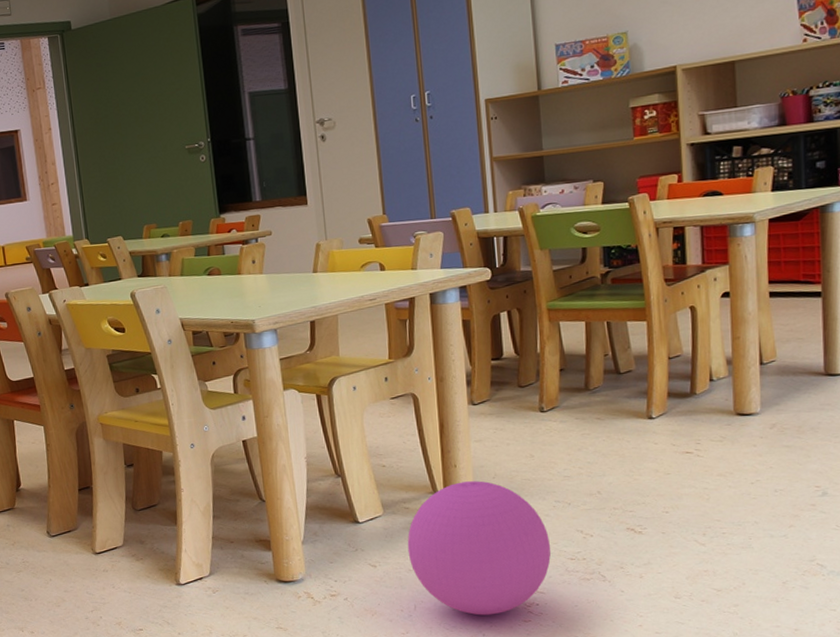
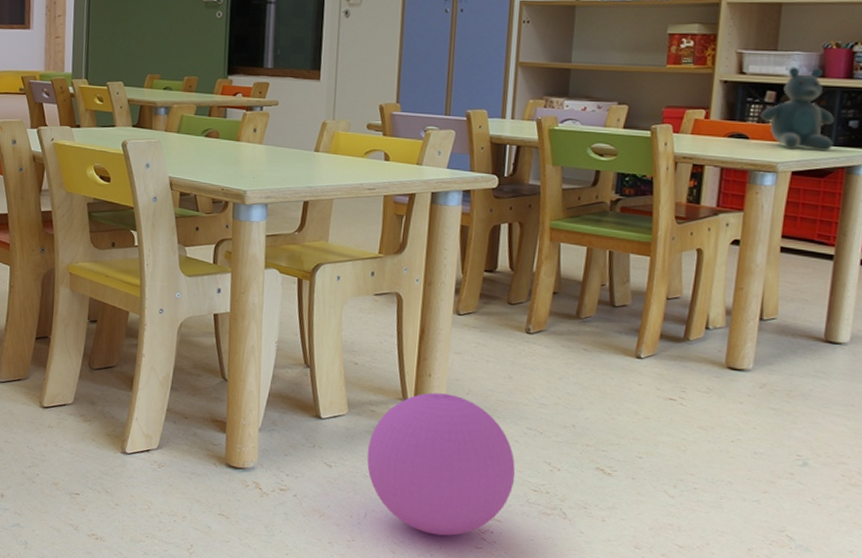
stuffed toy: none [730,117,804,199] -> present [760,67,834,151]

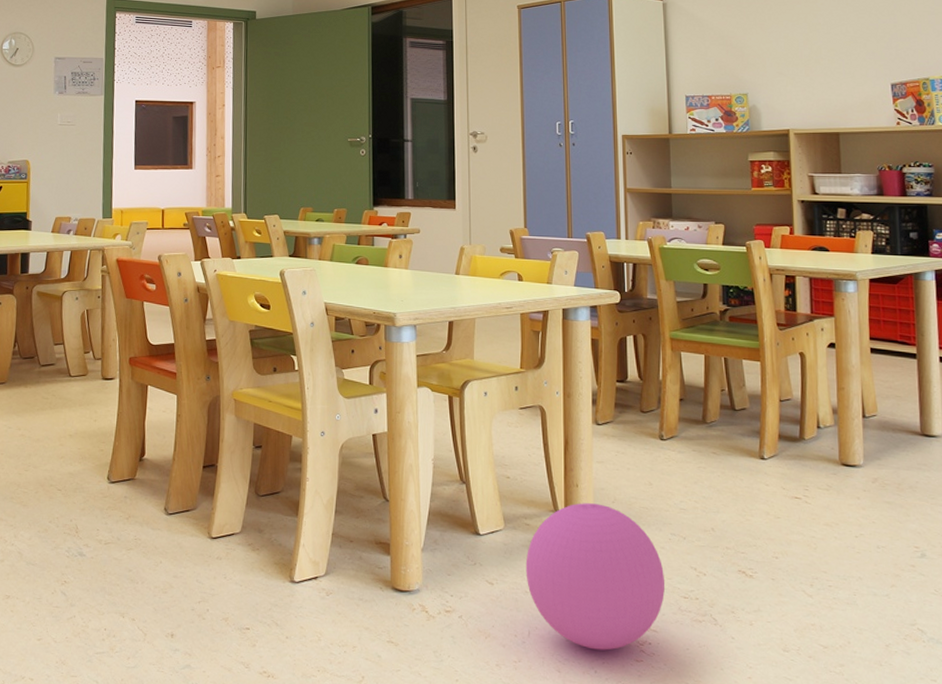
stuffed toy: present [760,67,834,151] -> none [835,187,900,260]

